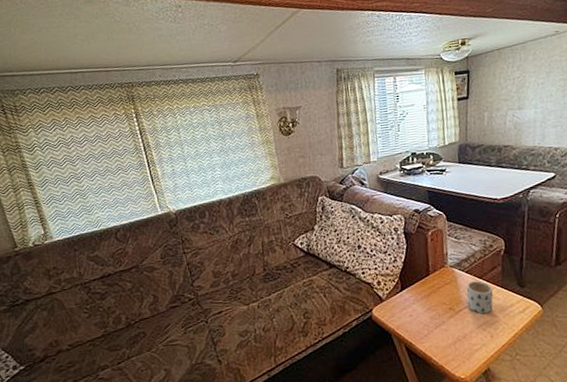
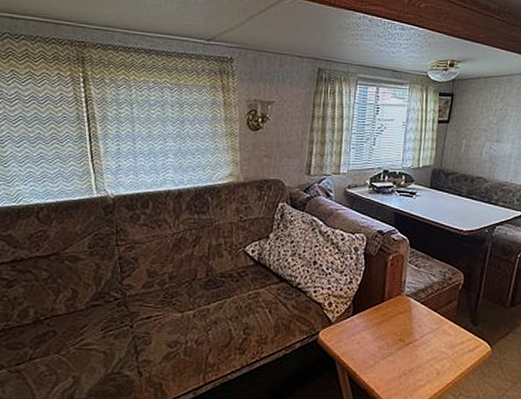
mug: present [466,281,494,314] -> none [419,314,446,349]

